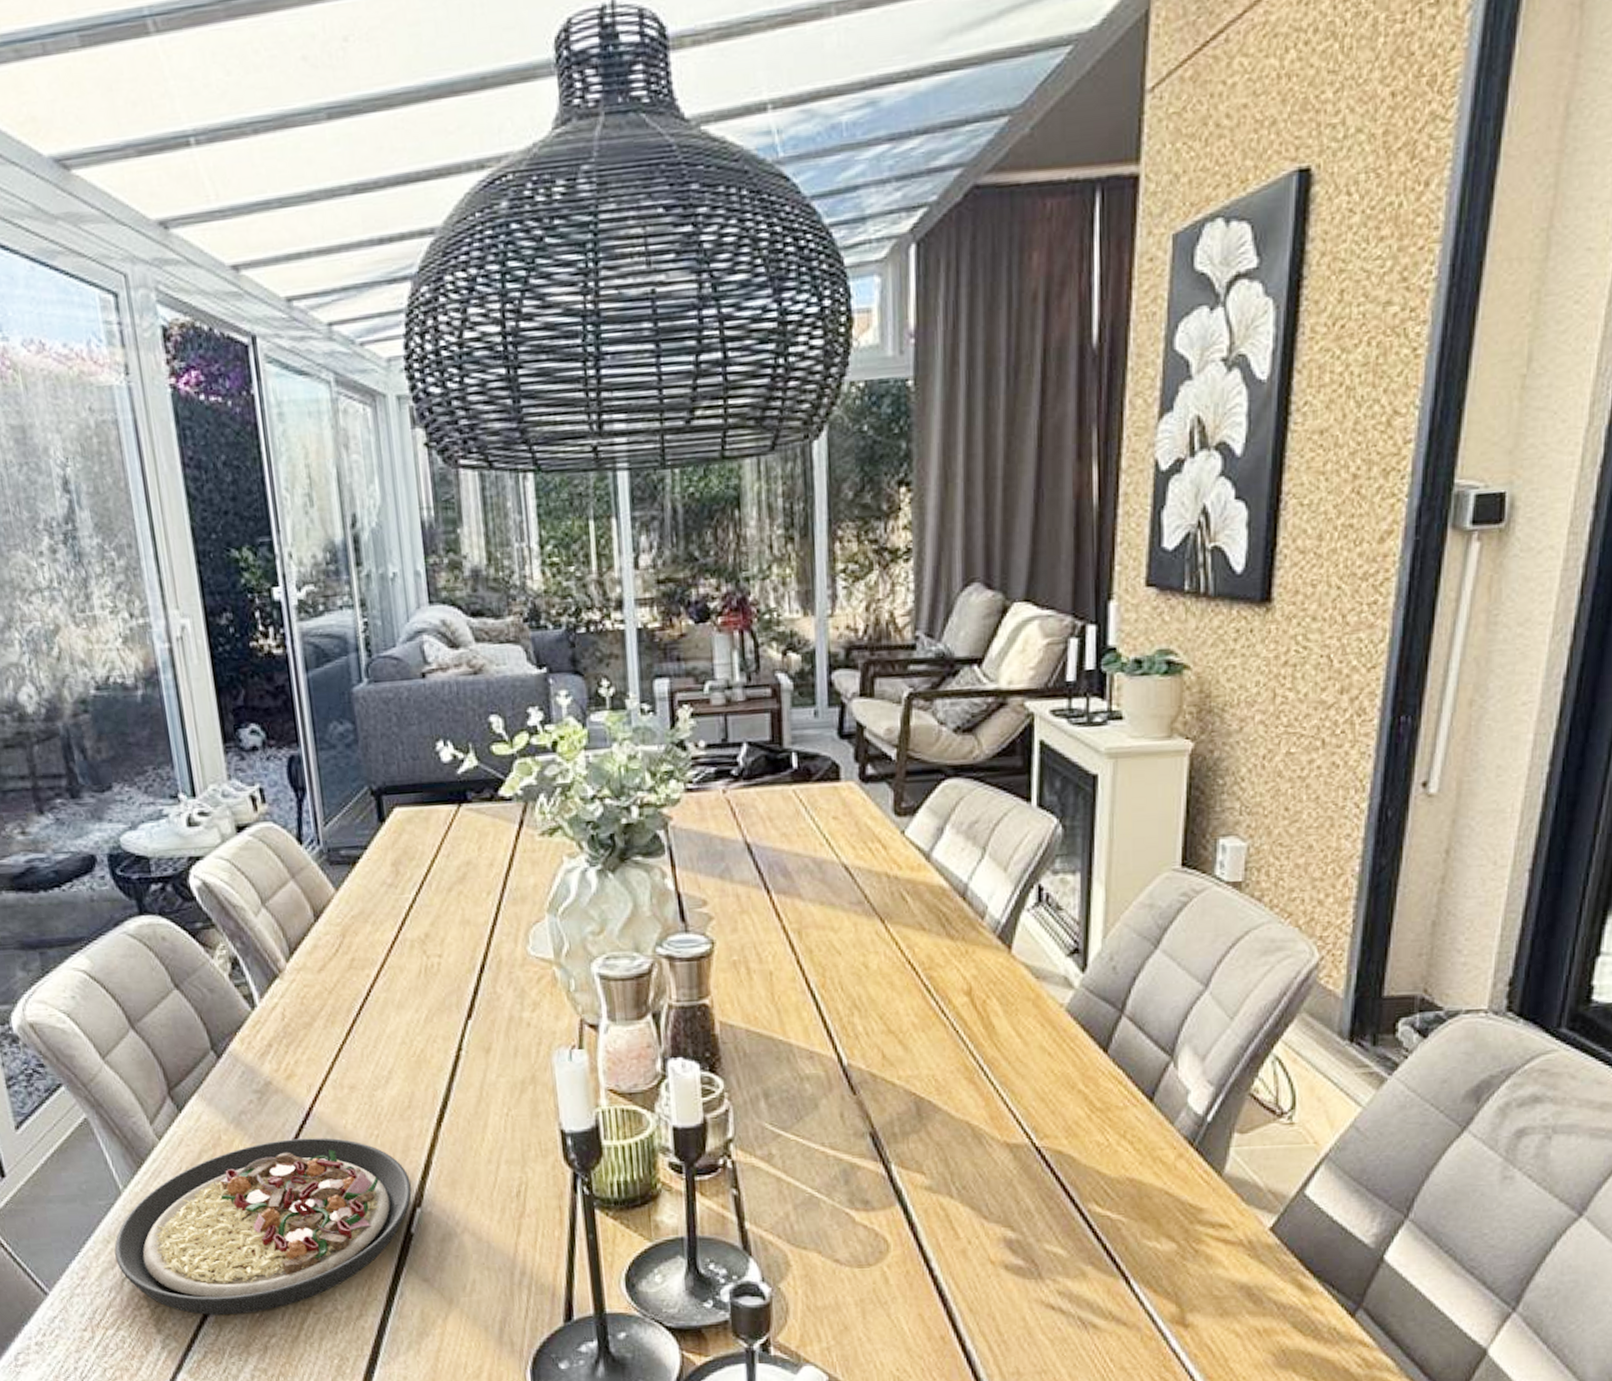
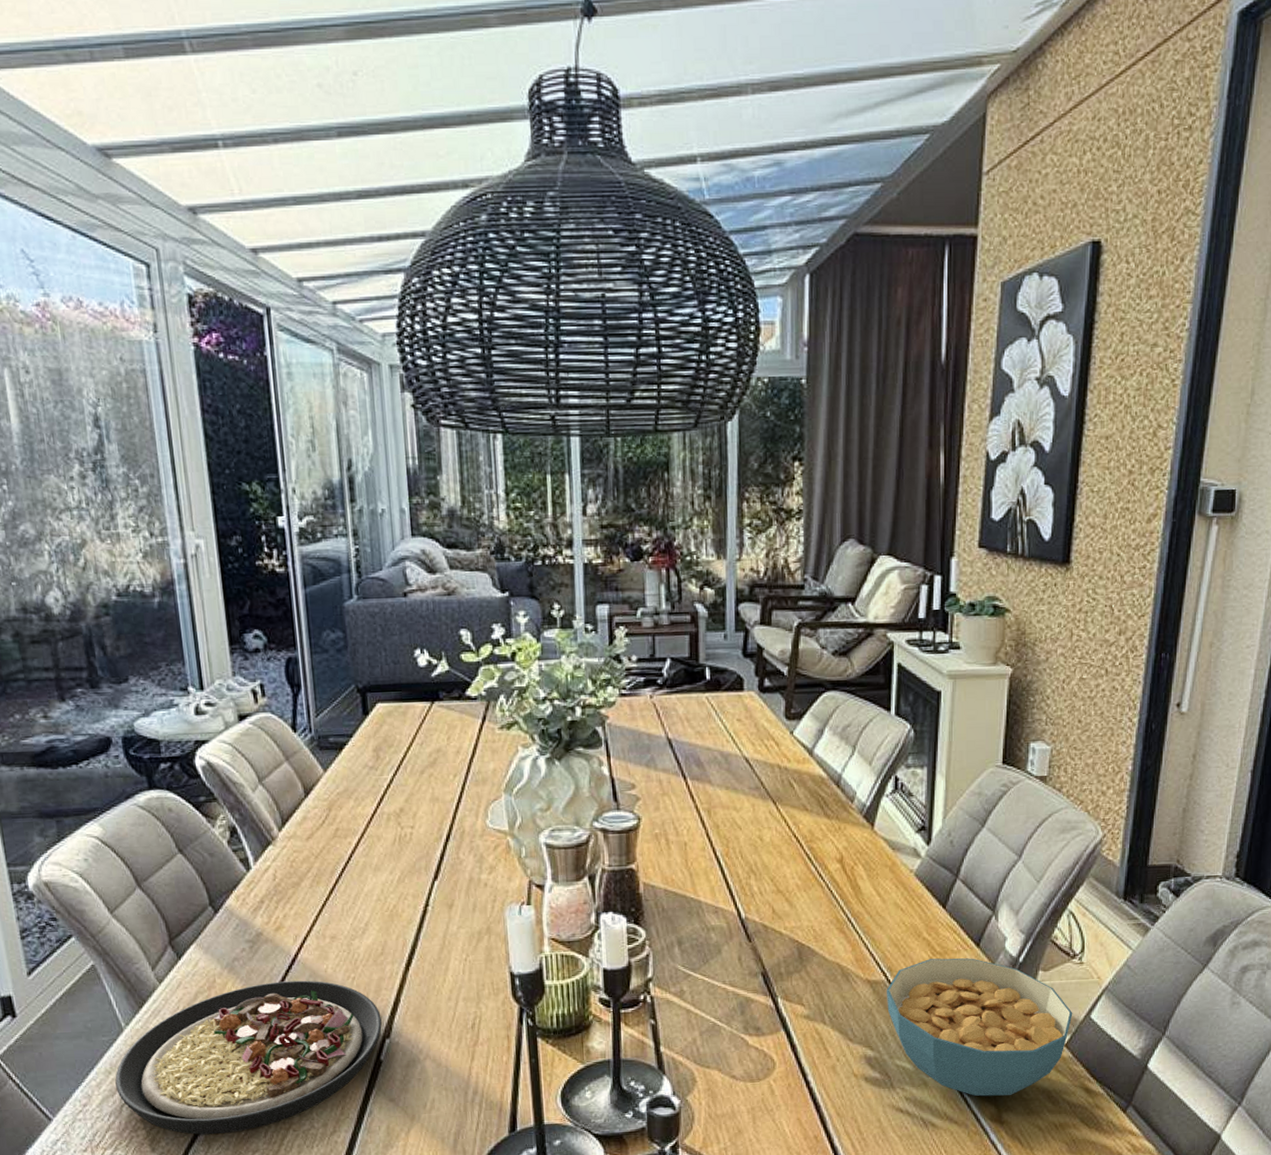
cereal bowl: none [1030,1116,1281,1292] -> present [886,958,1073,1096]

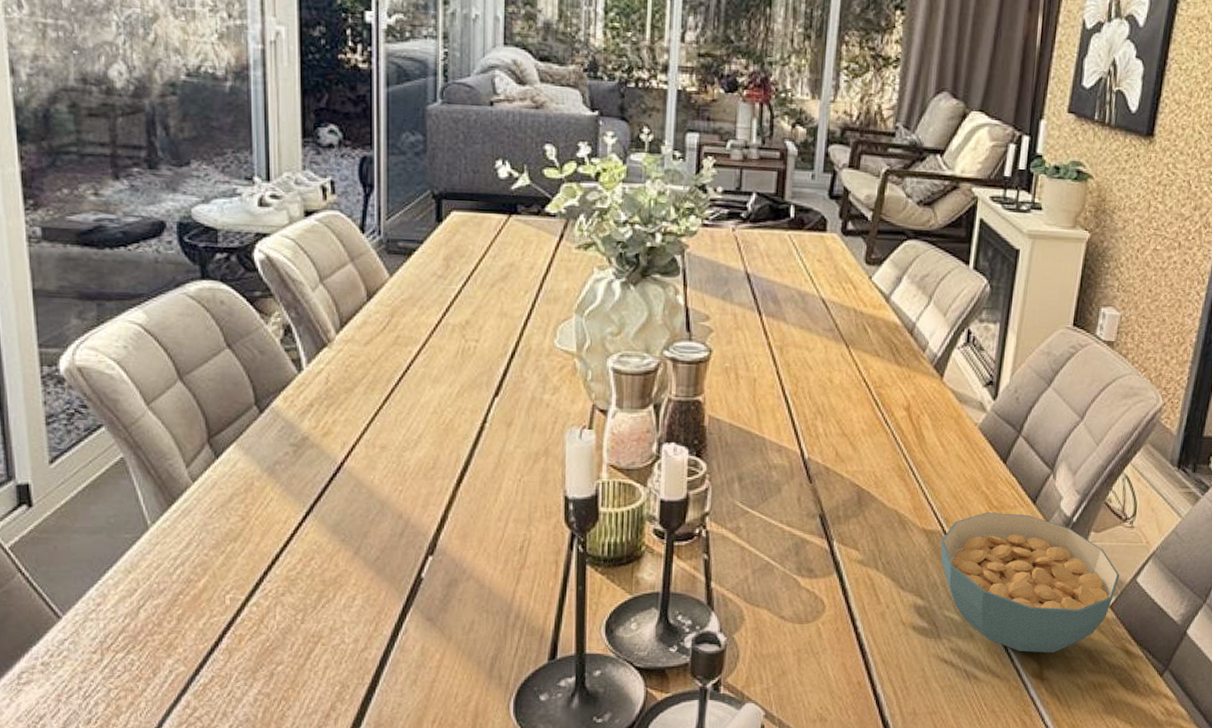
plate: present [115,980,382,1135] -> none [135,489,426,643]

